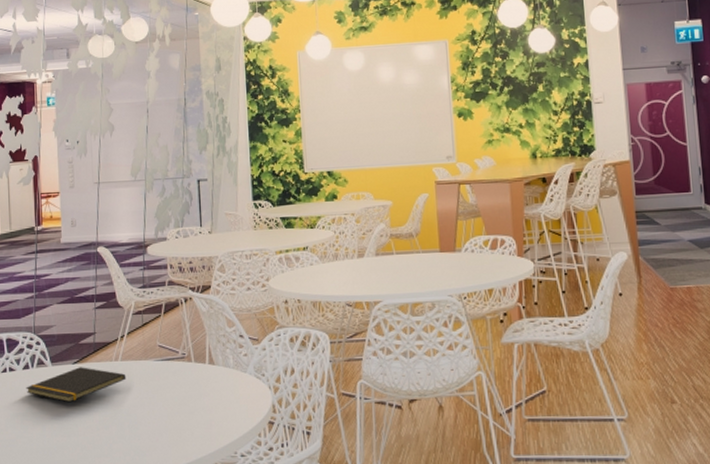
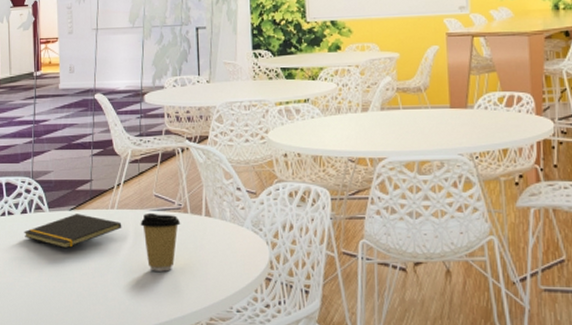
coffee cup: none [144,363,185,421] -> present [140,212,181,272]

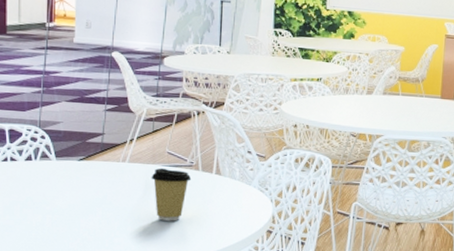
notepad: present [23,214,122,249] -> none [27,164,133,197]

